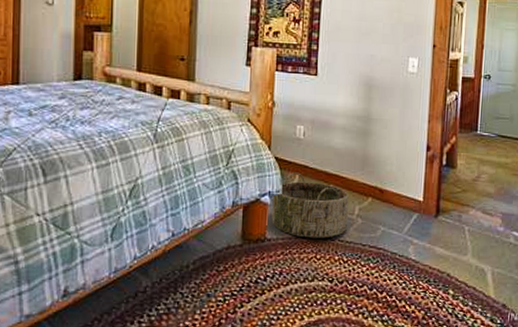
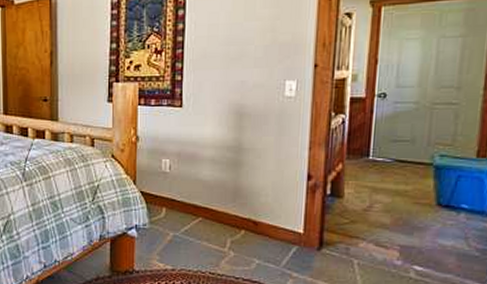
basket: present [271,172,349,238] -> none [139,206,219,271]

